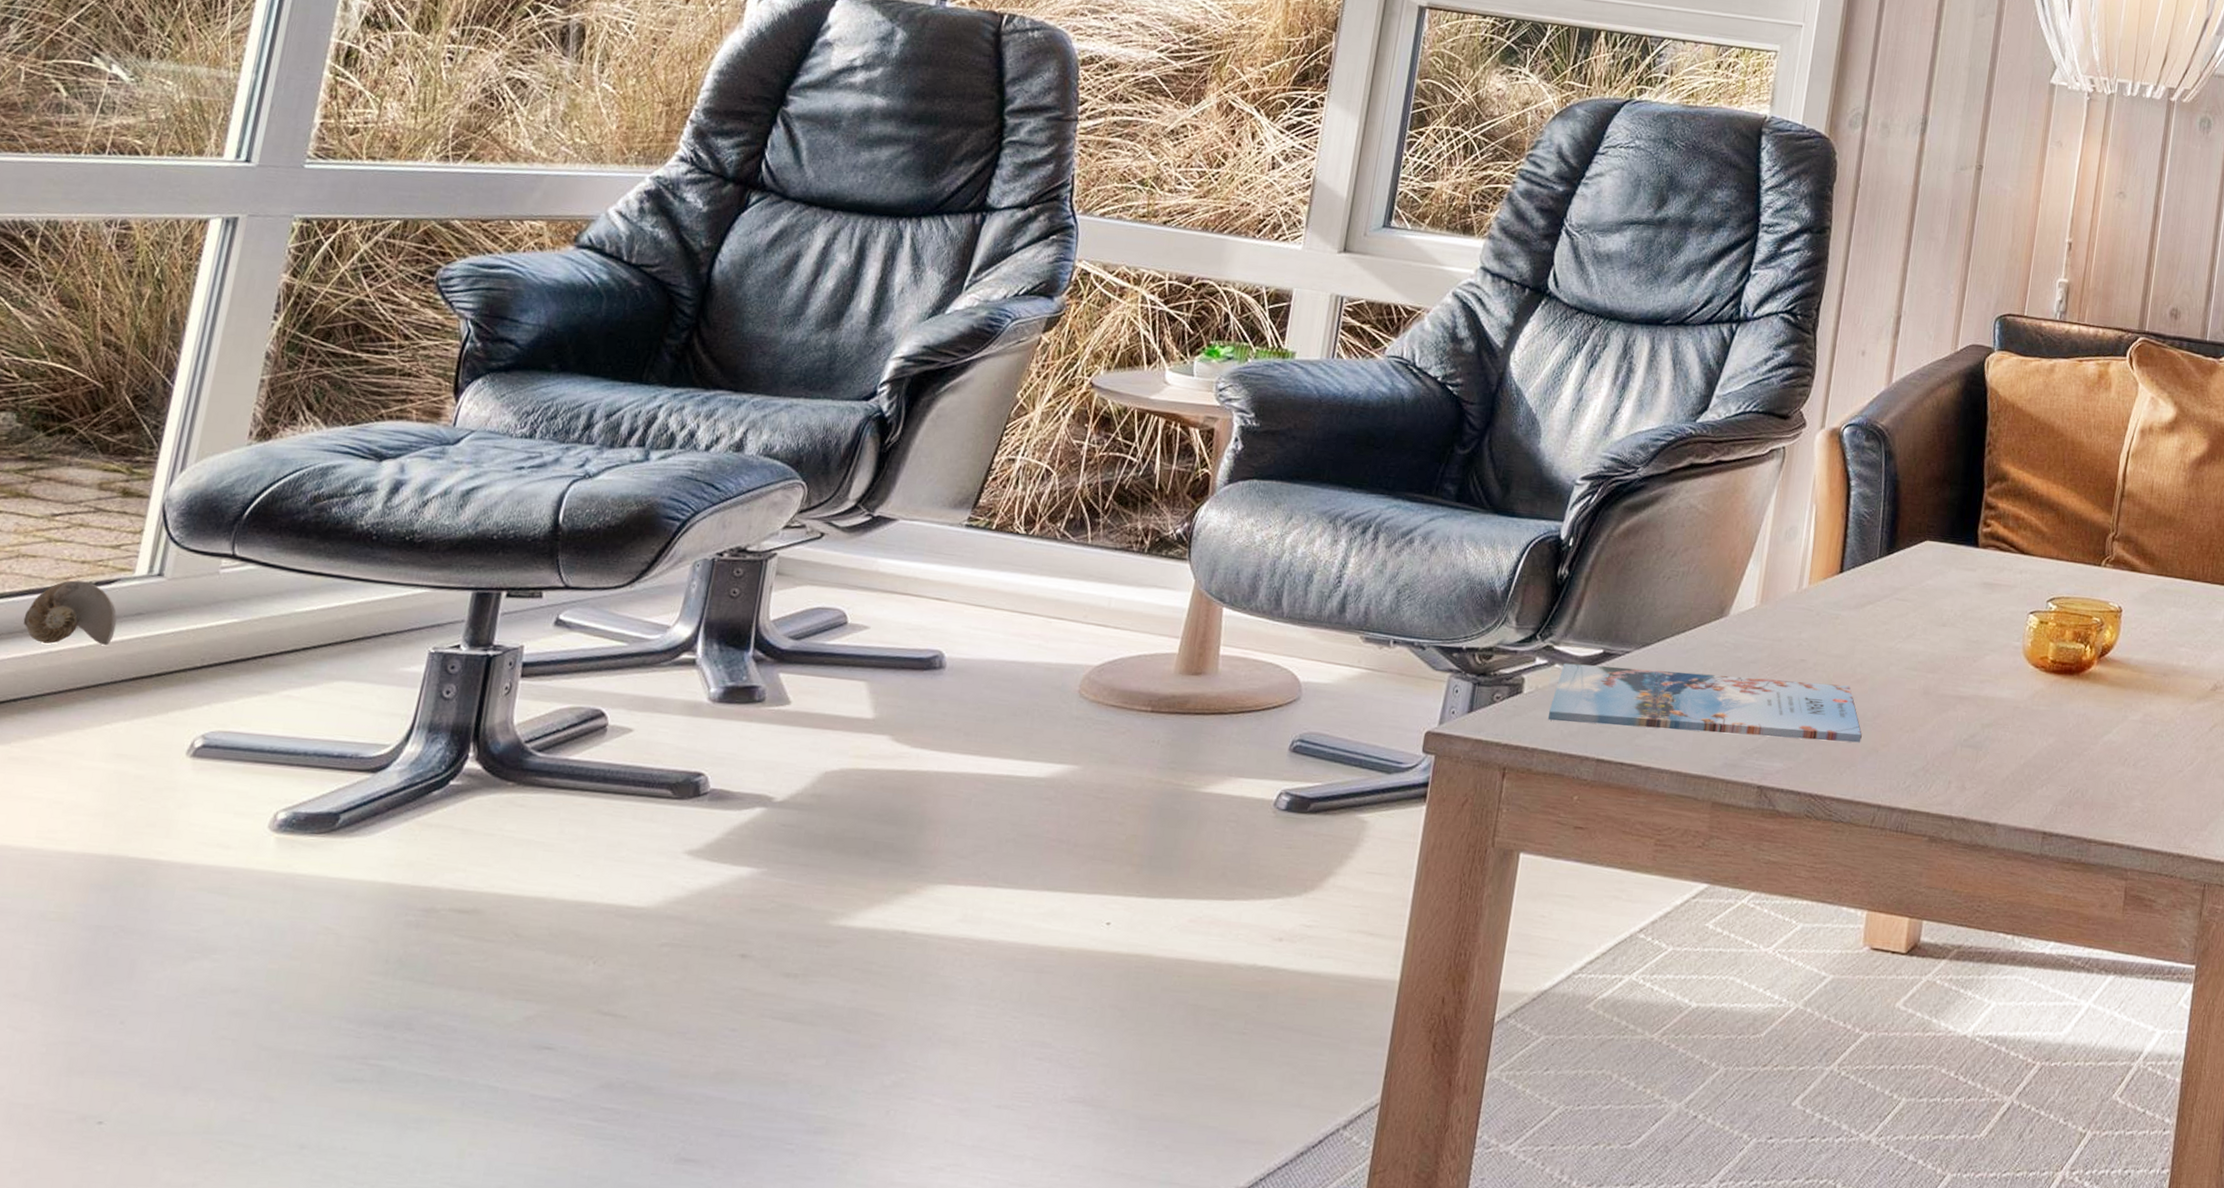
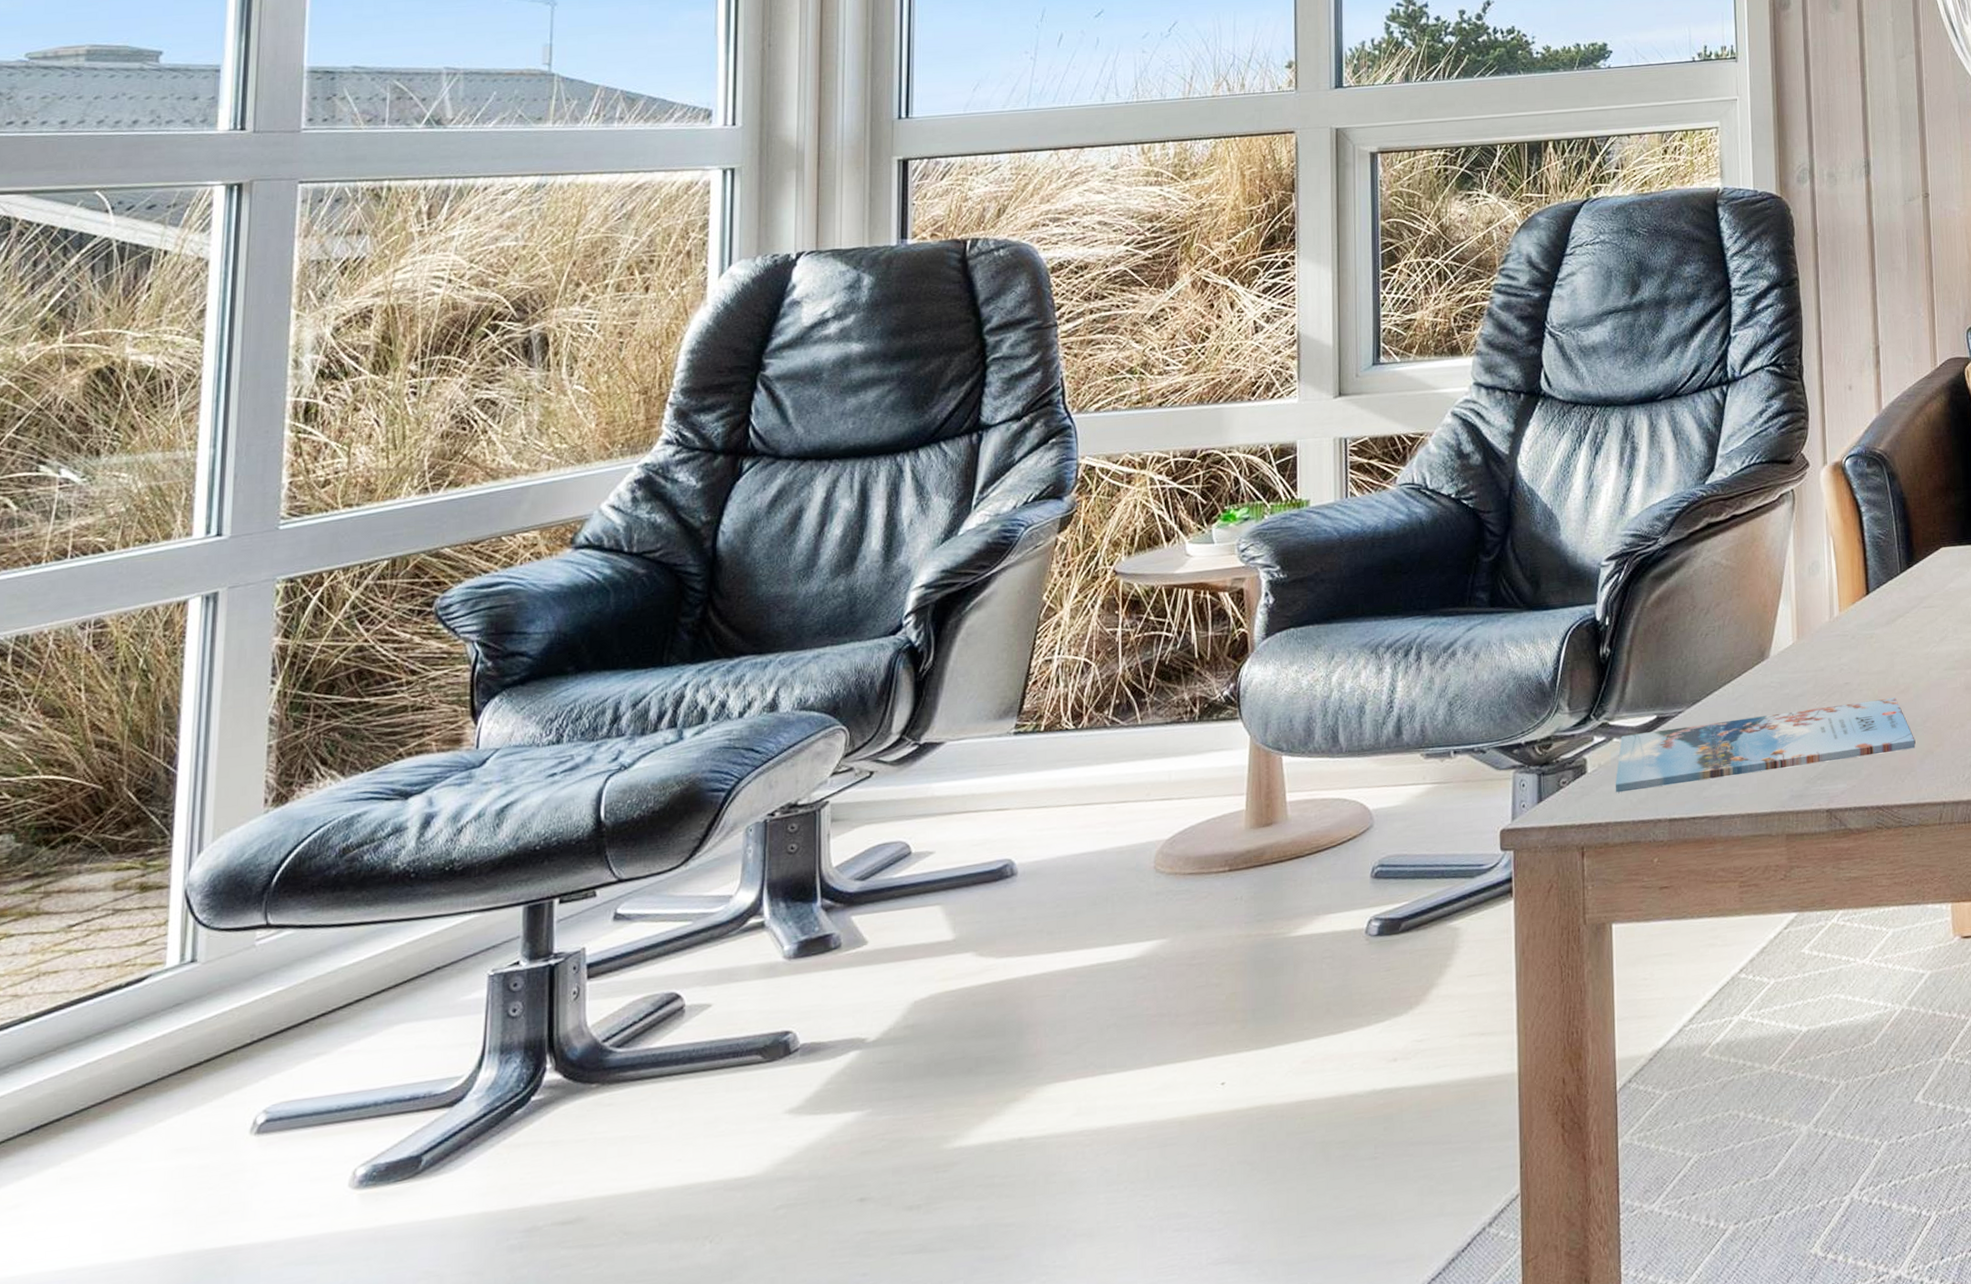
seashell: present [23,580,117,645] -> none [54,985,155,1057]

